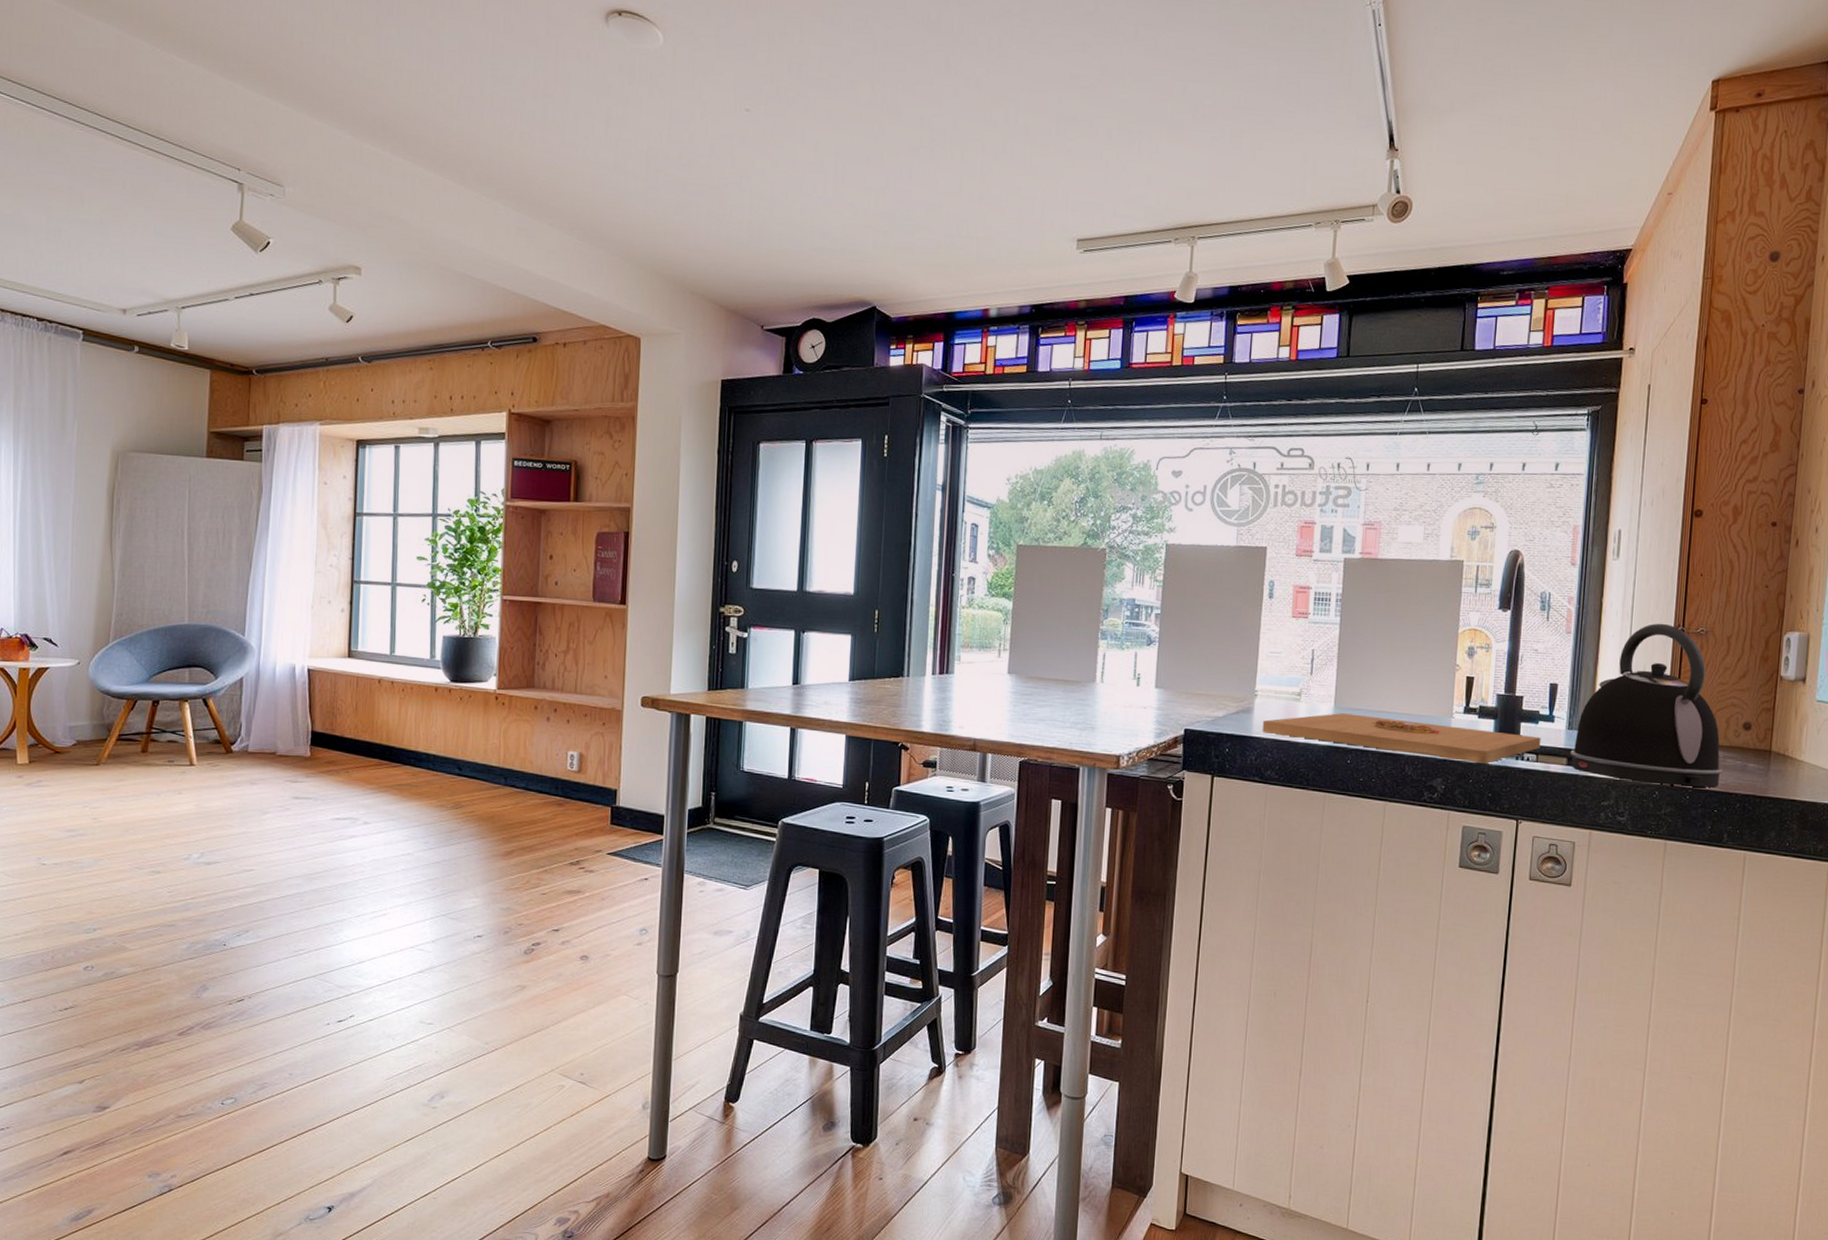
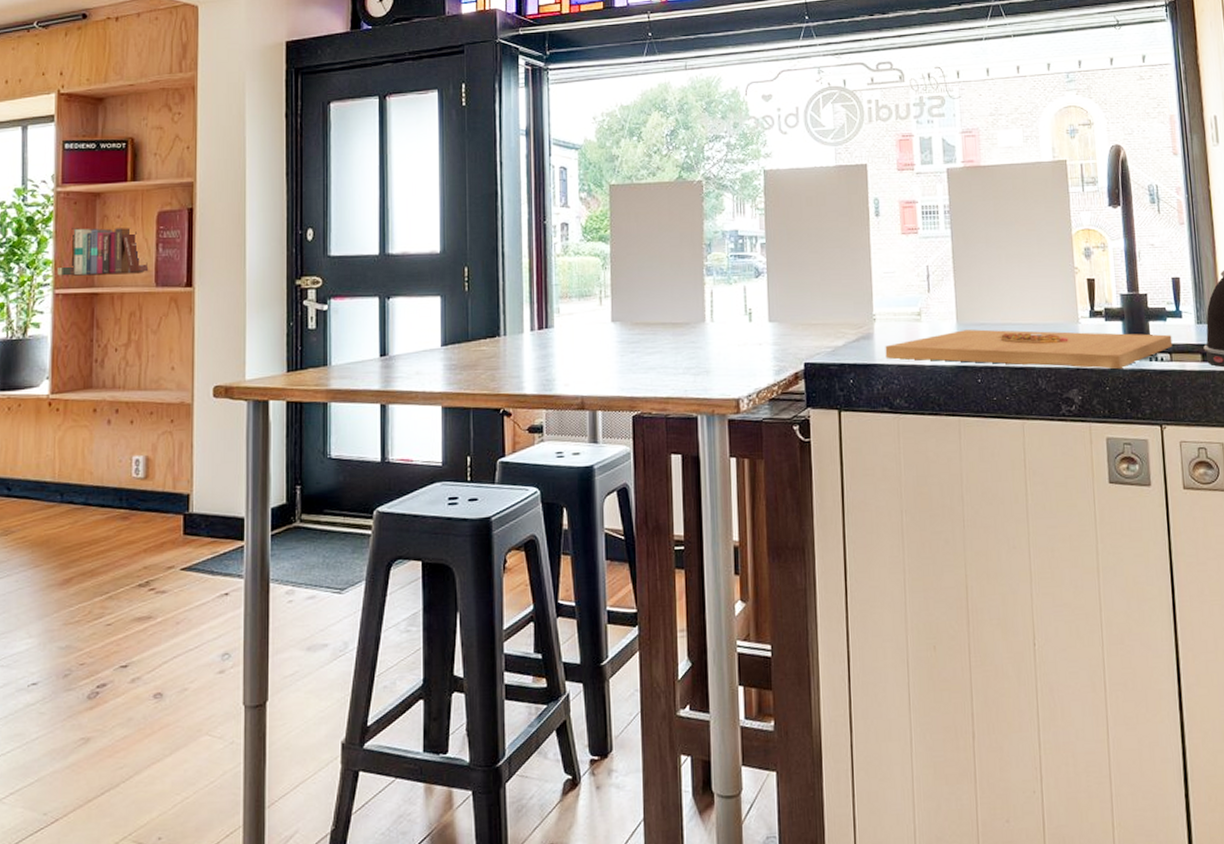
books: none [505,540,587,588] -> present [57,228,149,276]

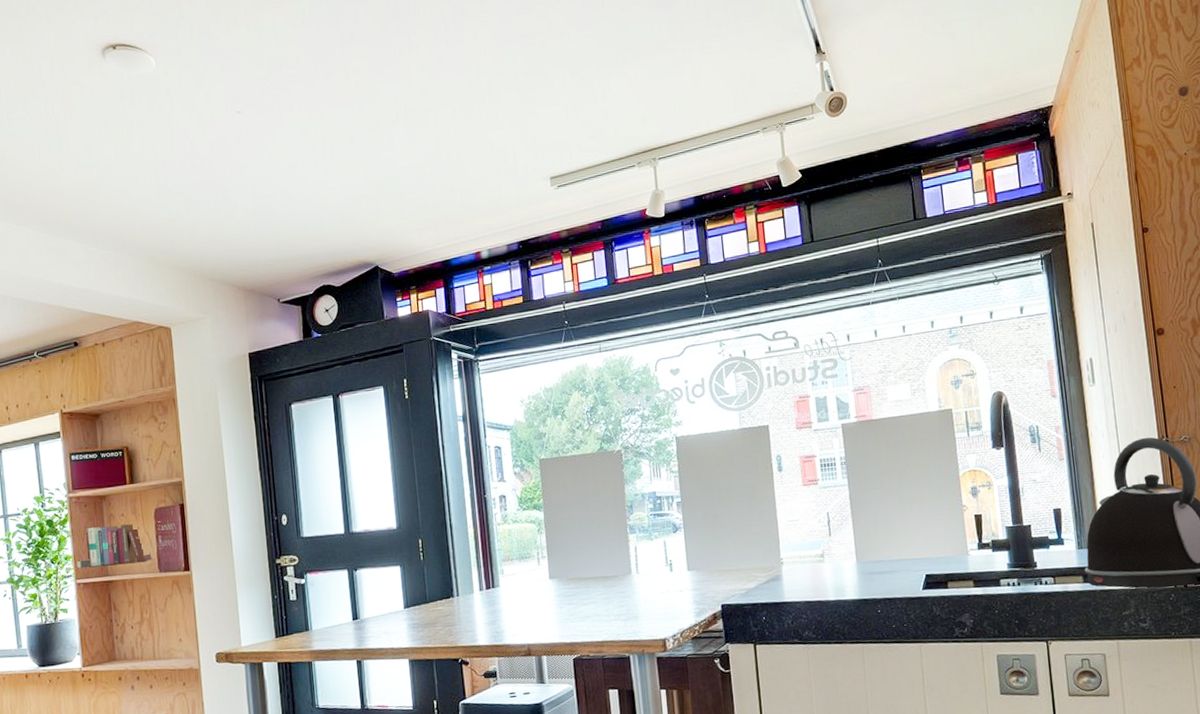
platter: present [885,329,1173,369] -> none [792,560,1056,597]

